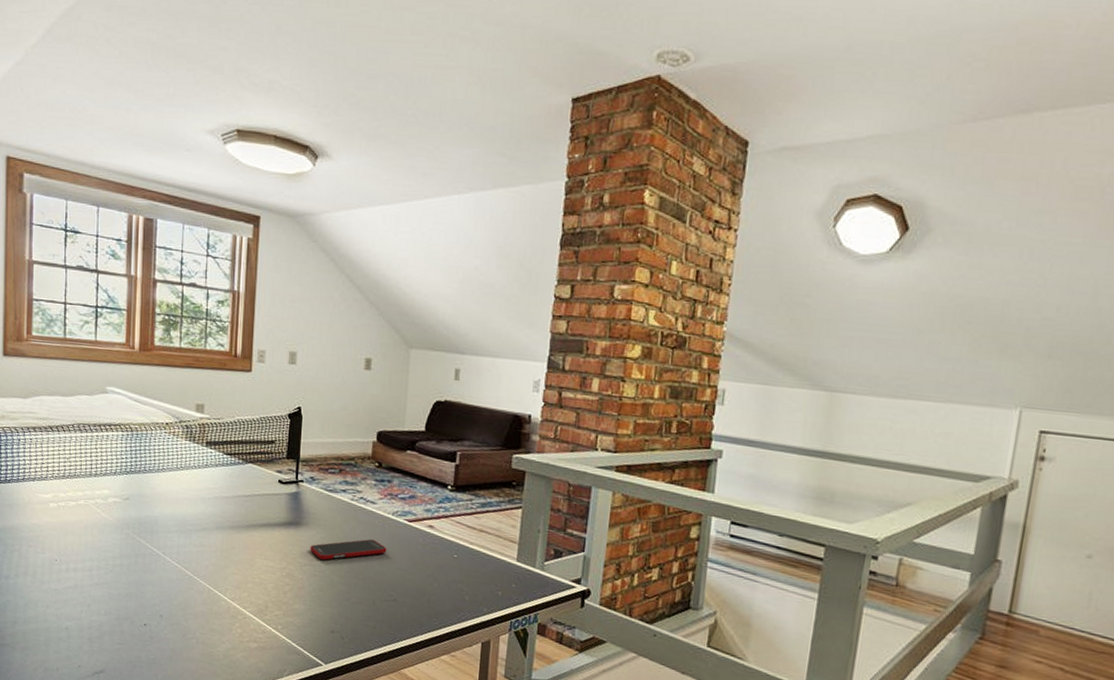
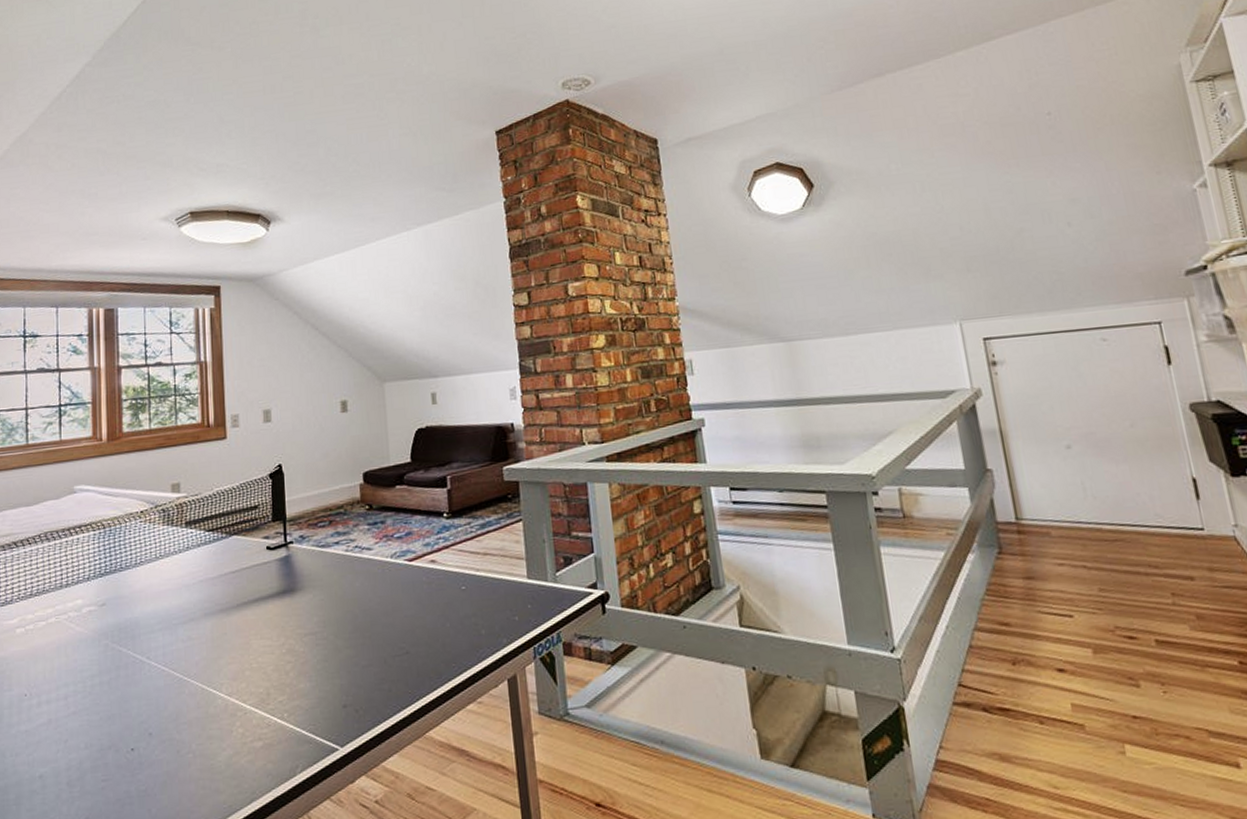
cell phone: present [310,539,387,560] -> none [308,589,391,625]

